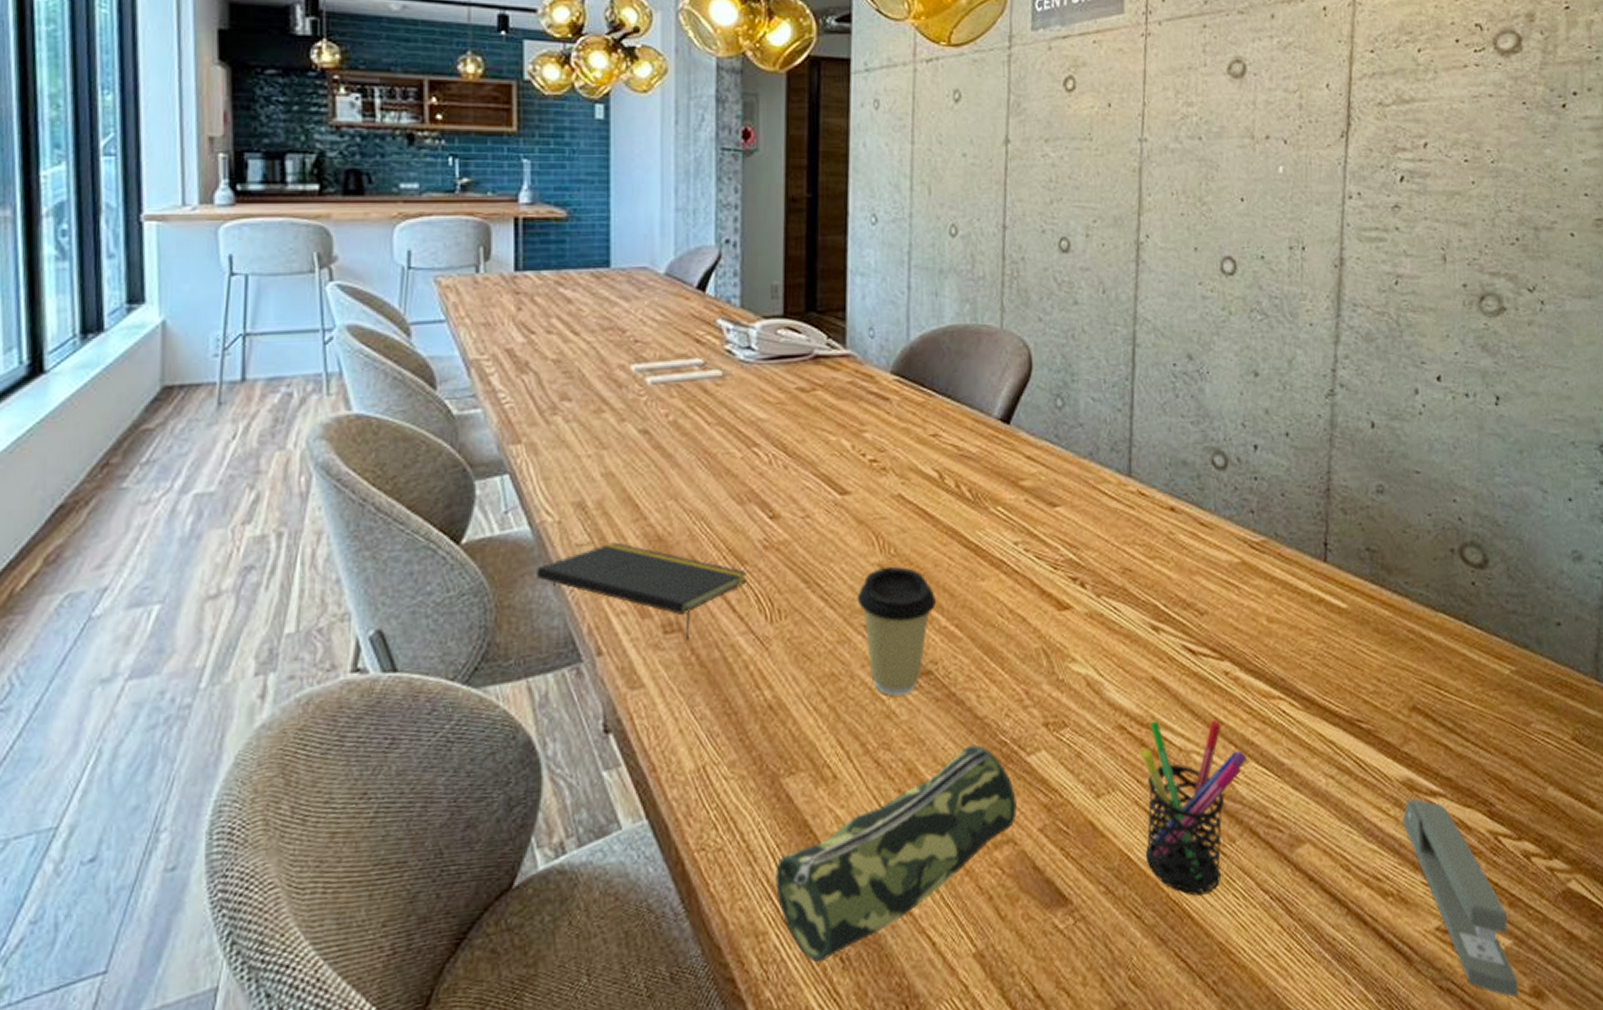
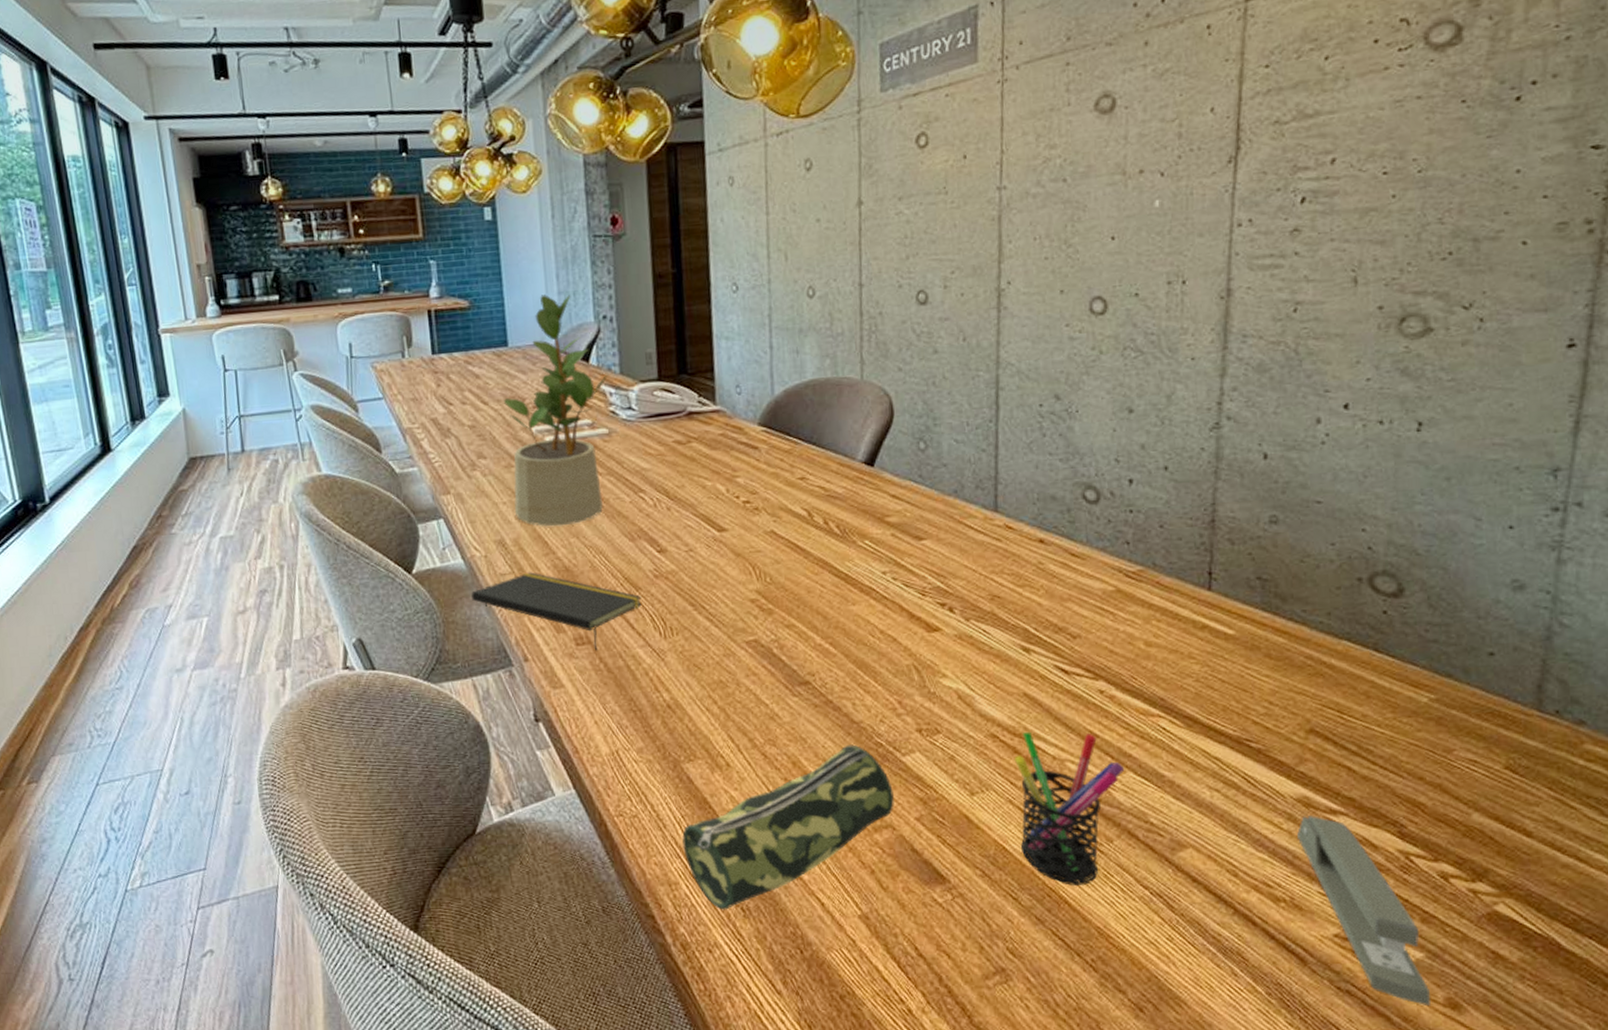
potted plant: none [598,210,728,486] -> present [503,294,609,527]
coffee cup: present [857,566,936,696] -> none [738,592,811,702]

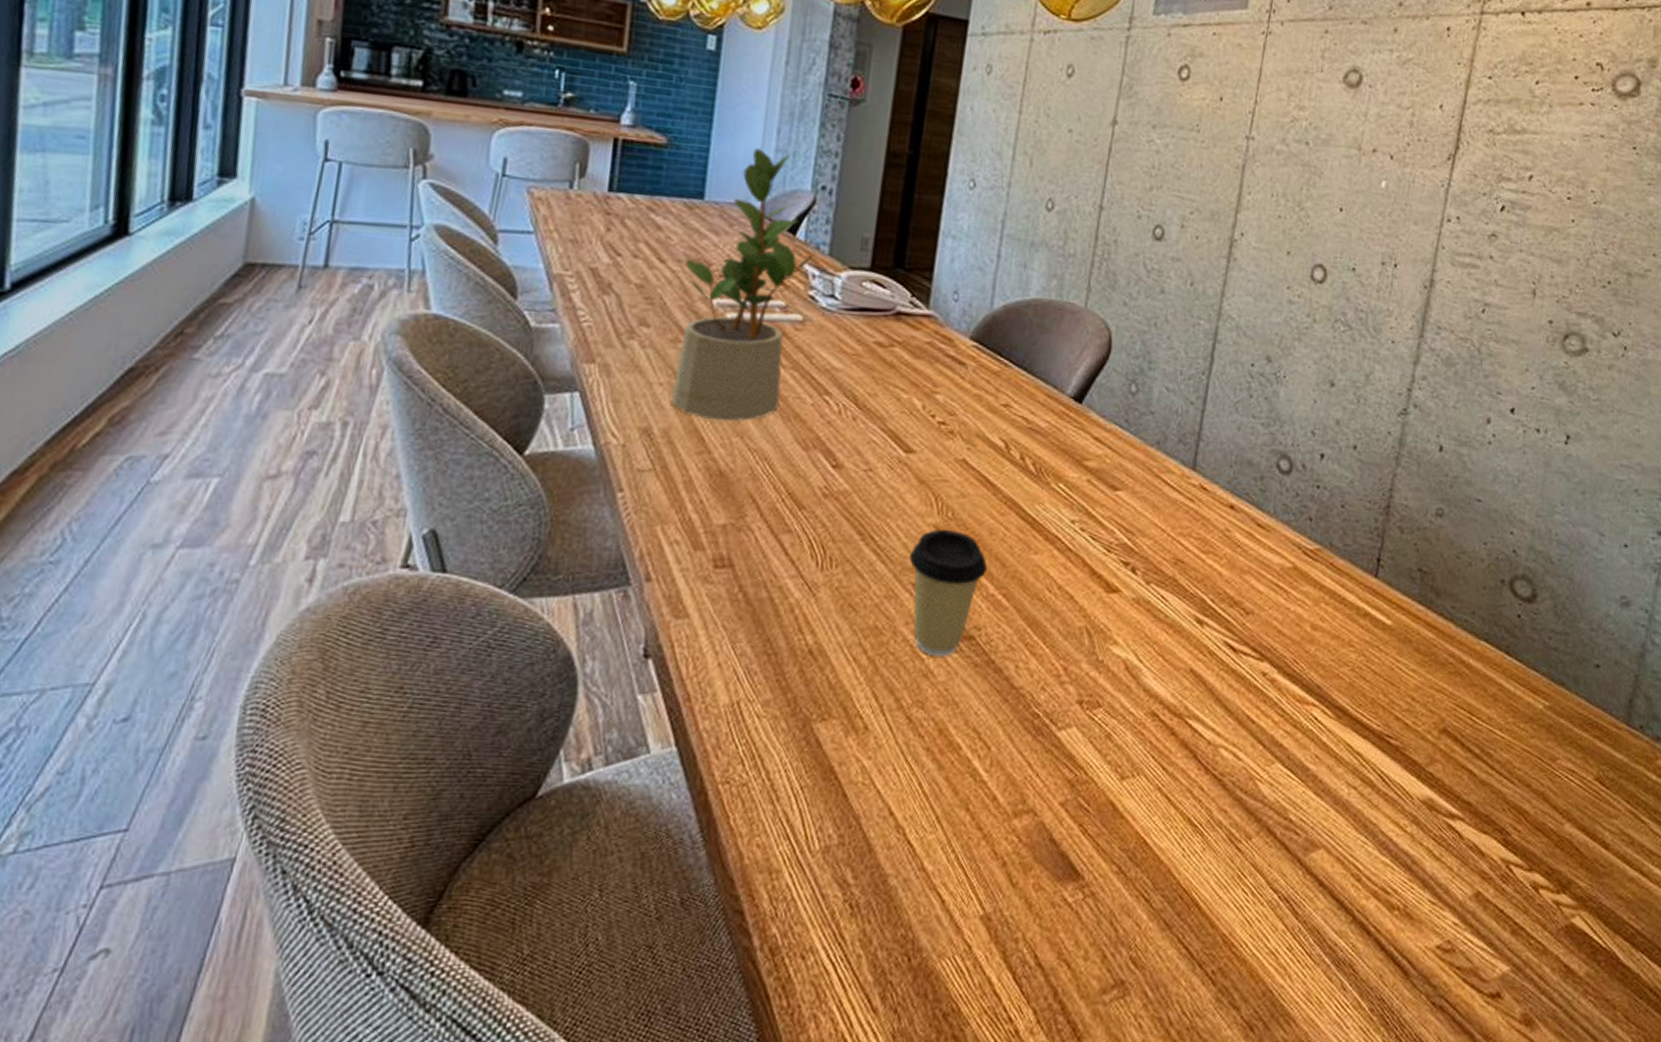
notepad: present [471,572,642,651] -> none [595,471,804,577]
pencil case: present [682,744,894,910] -> none [794,713,1042,906]
coffee cup: none [738,592,811,702] -> present [909,528,987,657]
pen holder: present [1015,731,1125,885] -> none [1162,712,1274,886]
stapler: present [1297,816,1430,1007] -> none [1418,819,1510,1023]

